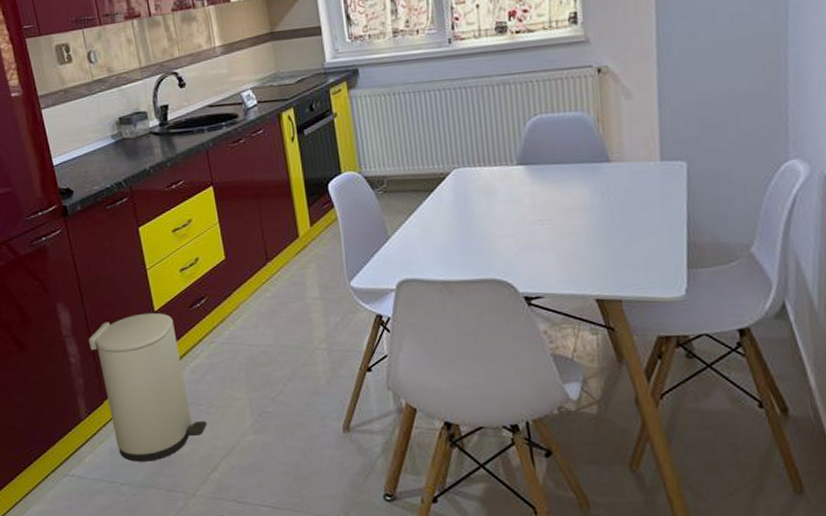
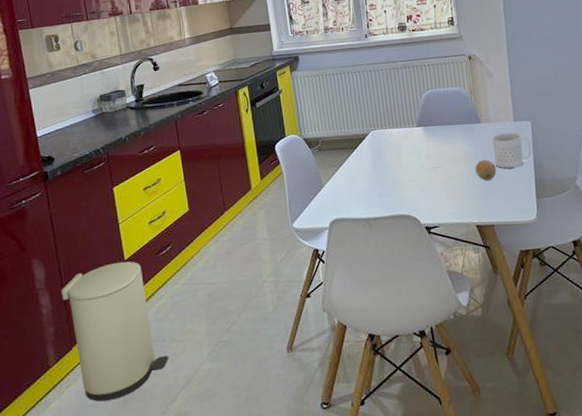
fruit: none [598,212,630,241] -> present [475,159,497,181]
mug: none [626,176,685,226] -> present [492,132,532,169]

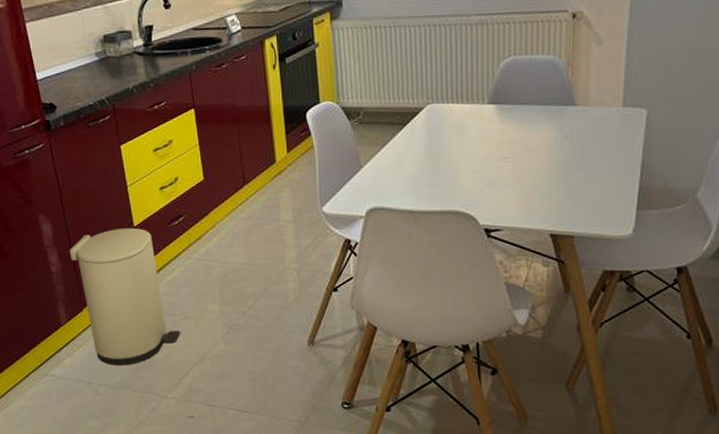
fruit: present [475,159,497,181] -> none [559,154,588,180]
mug: present [492,132,532,169] -> none [587,121,642,168]

